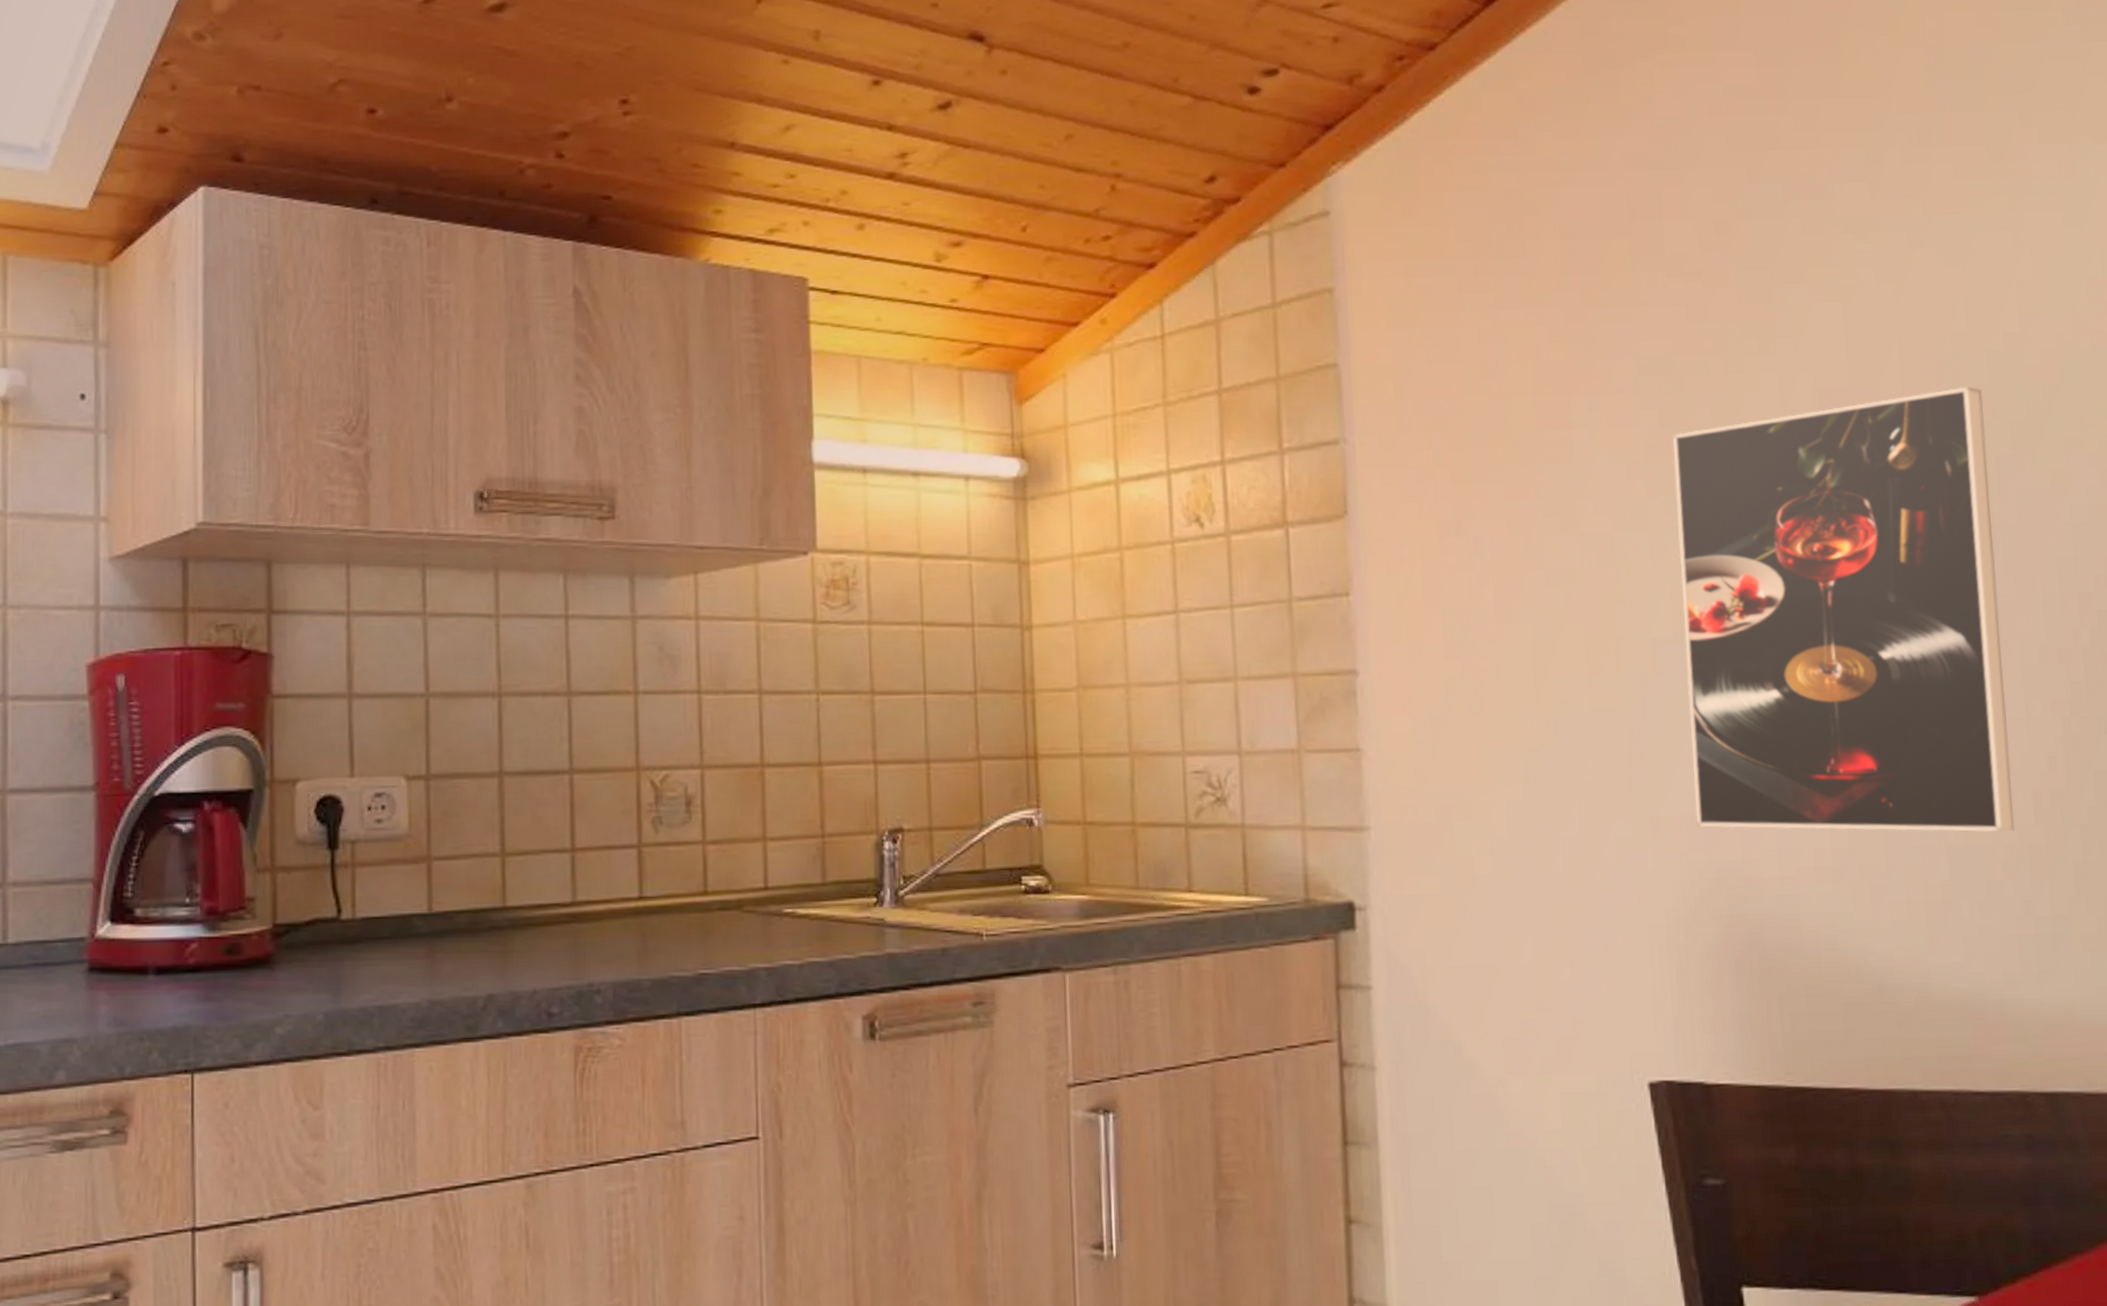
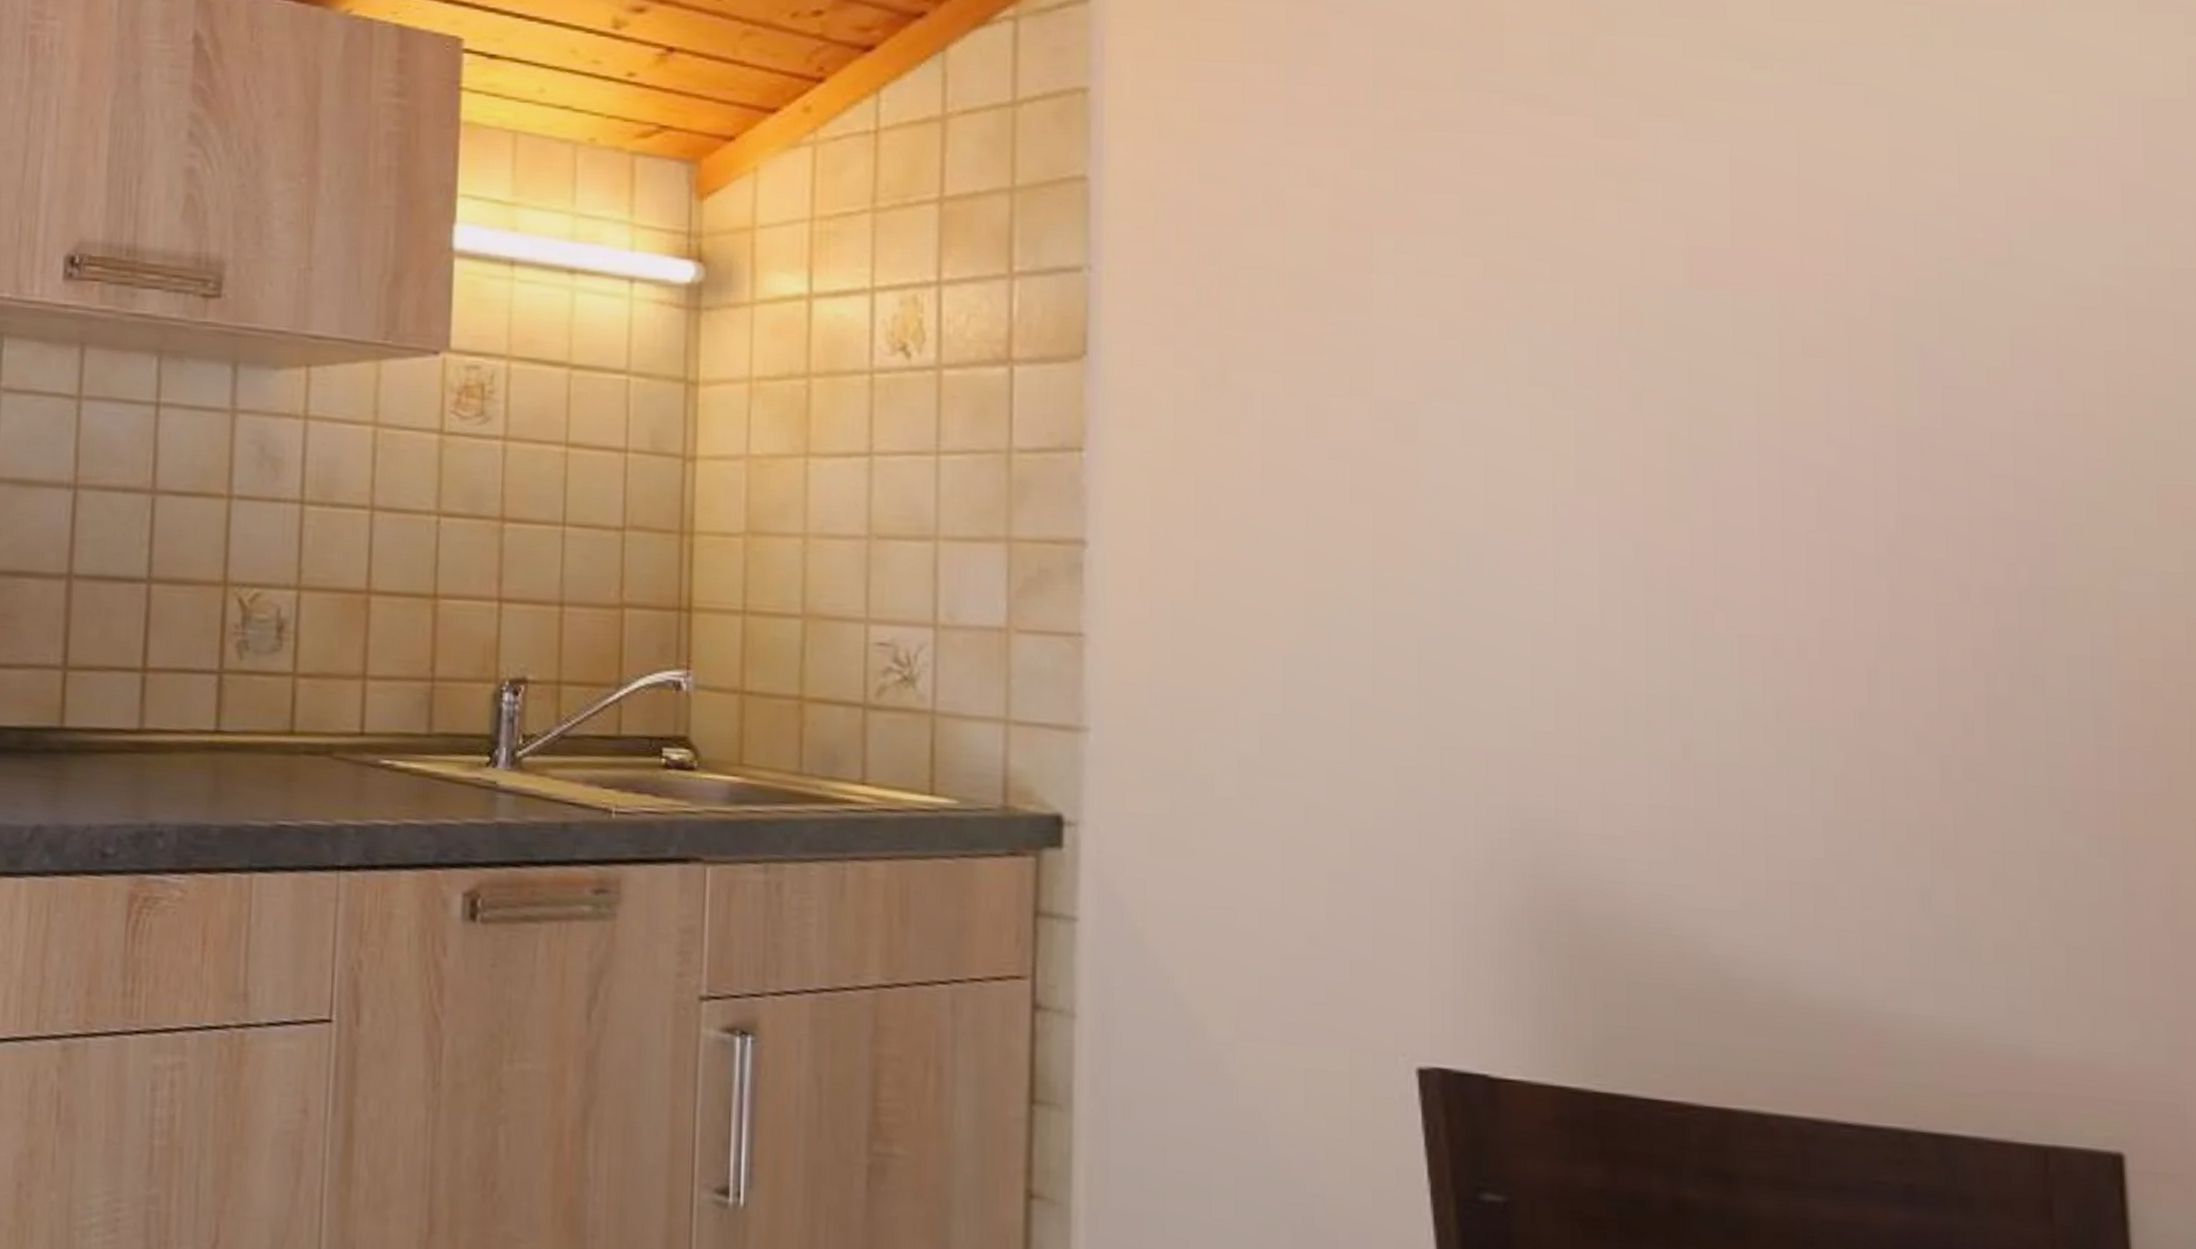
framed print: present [1673,386,2014,832] -> none [1498,256,1913,807]

